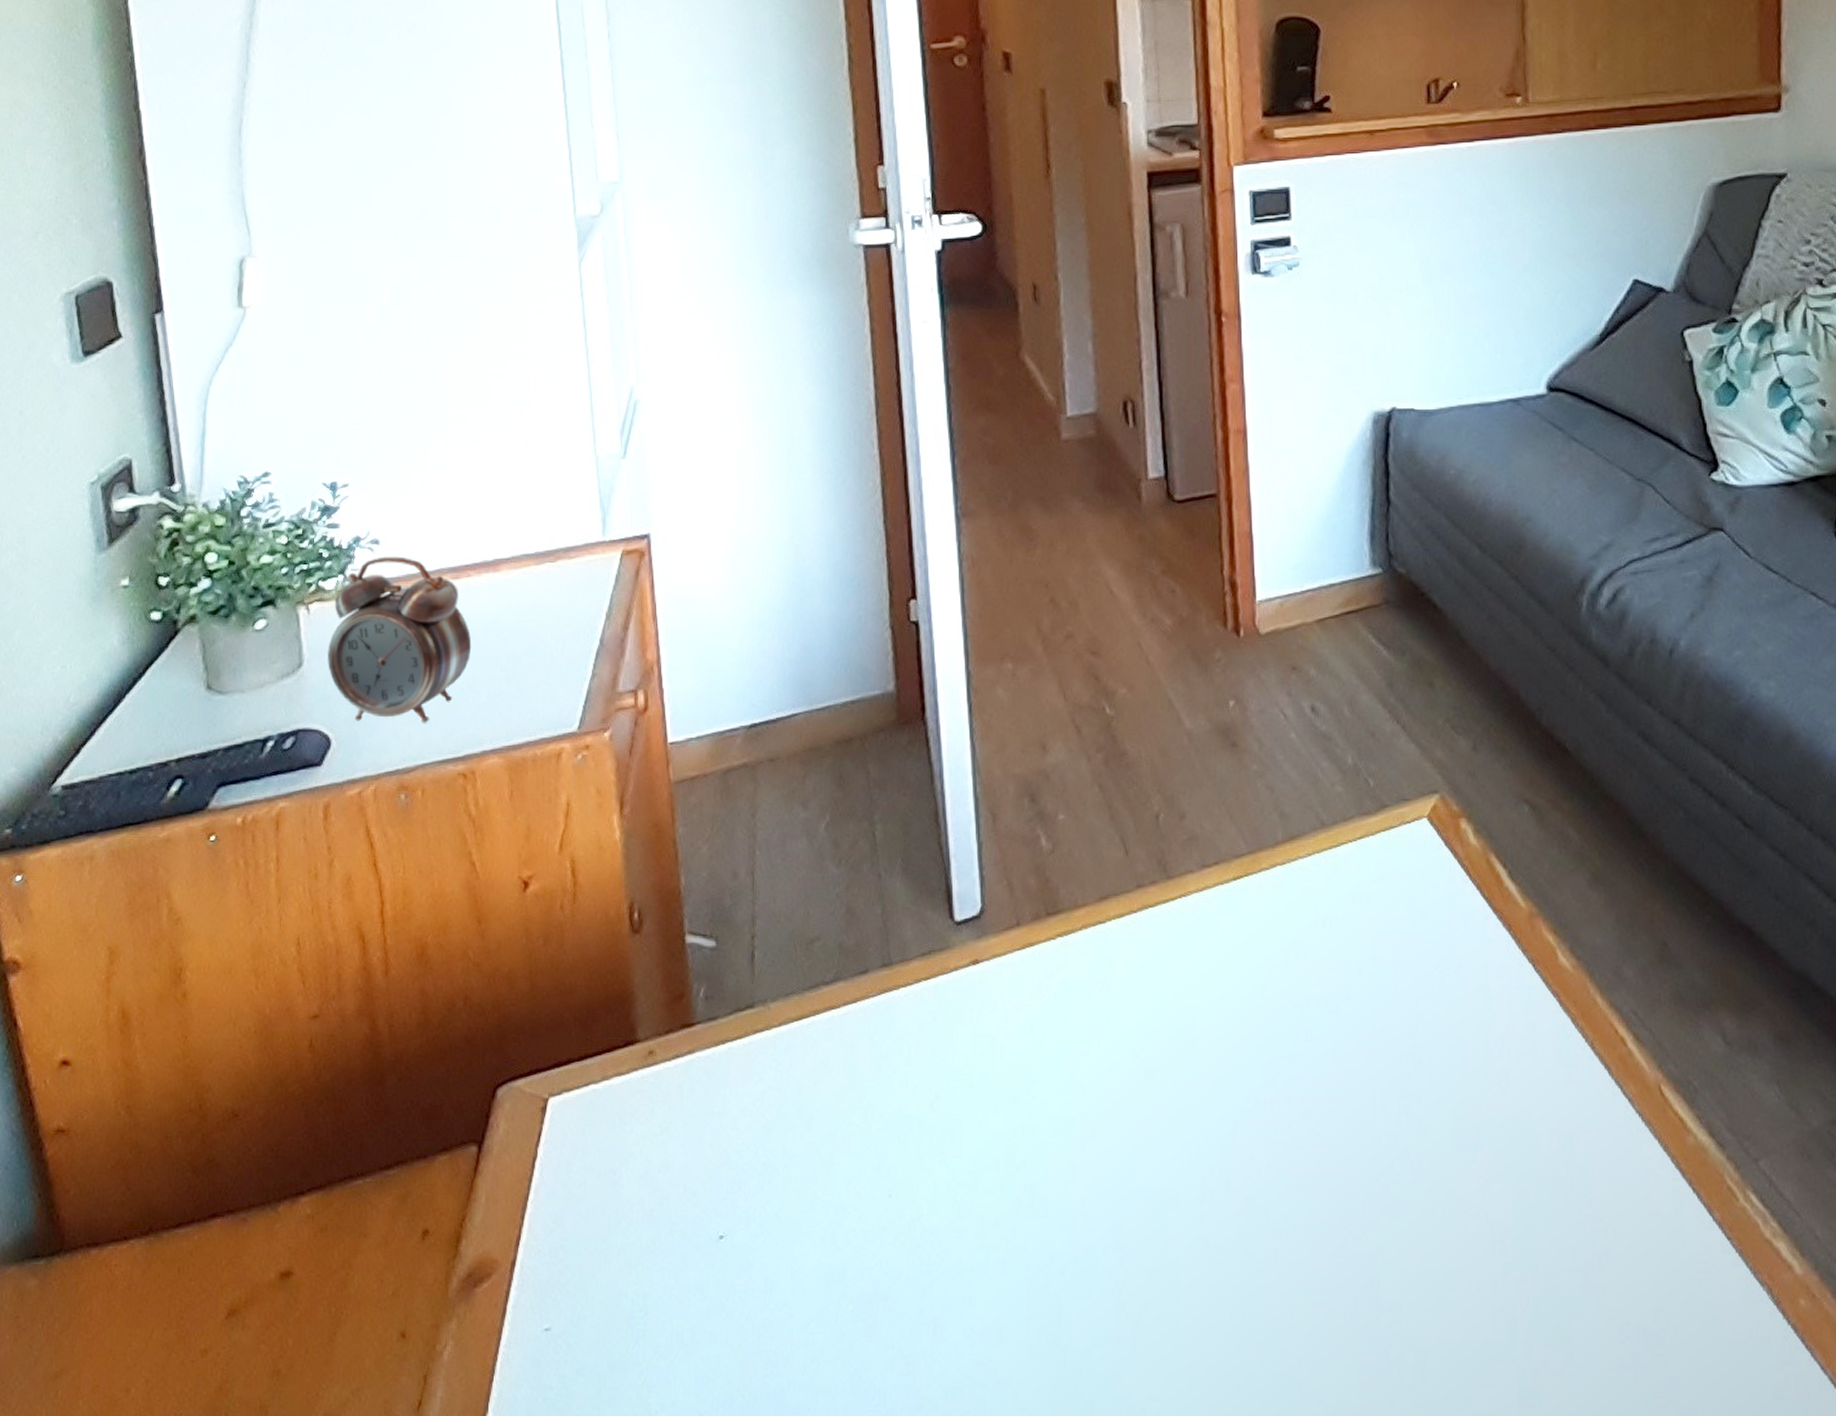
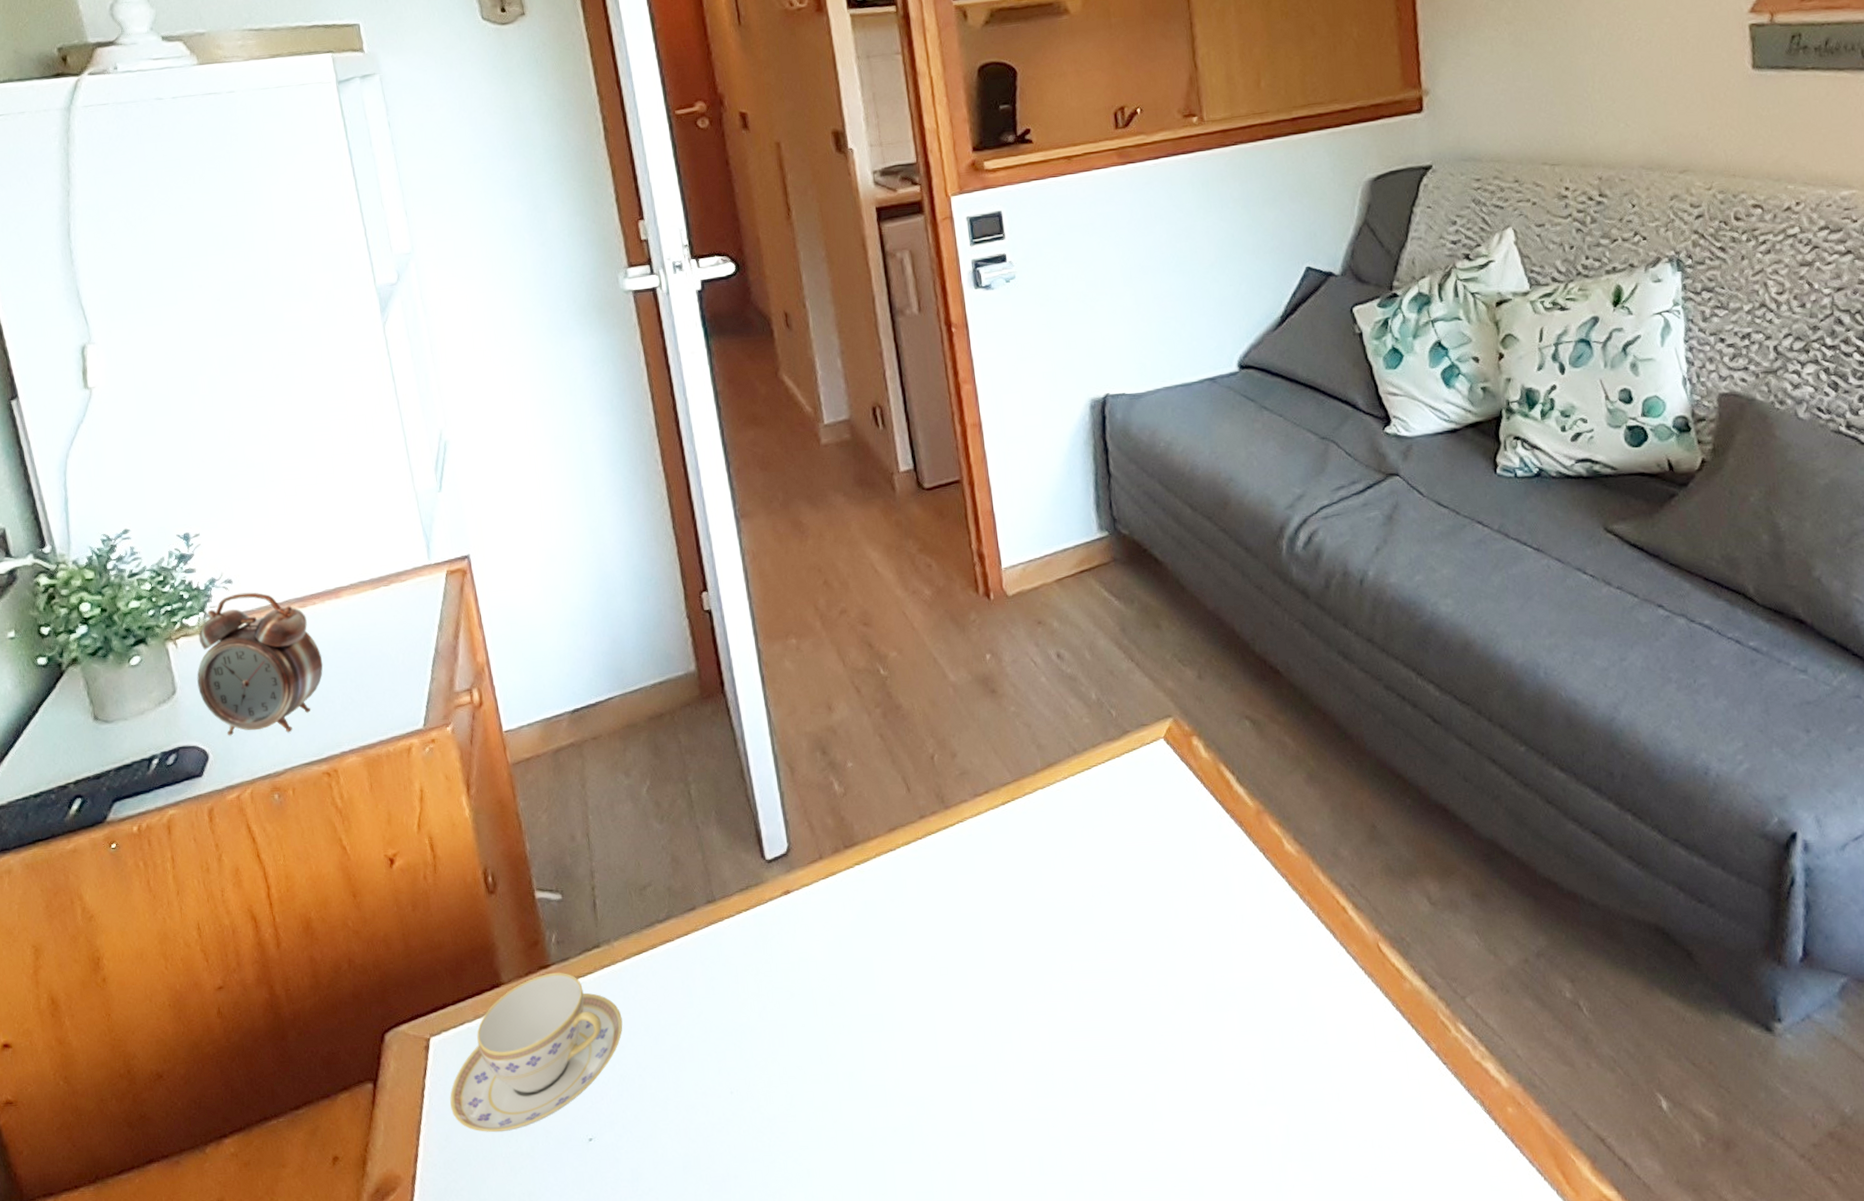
teacup: none [564,1034,772,1219] -> present [450,973,623,1133]

